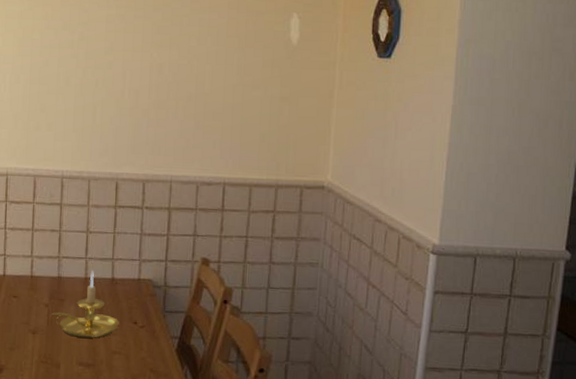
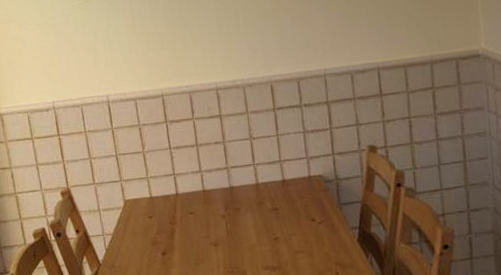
candle holder: present [50,271,119,338] -> none [228,176,298,243]

